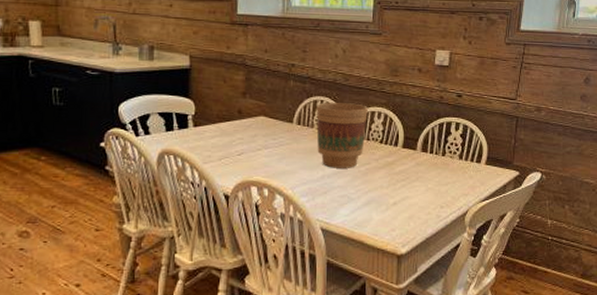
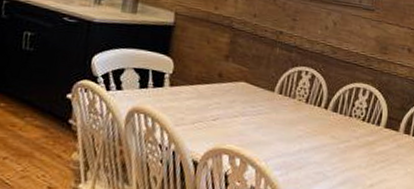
flower pot: present [316,103,368,168] -> none [296,74,353,144]

